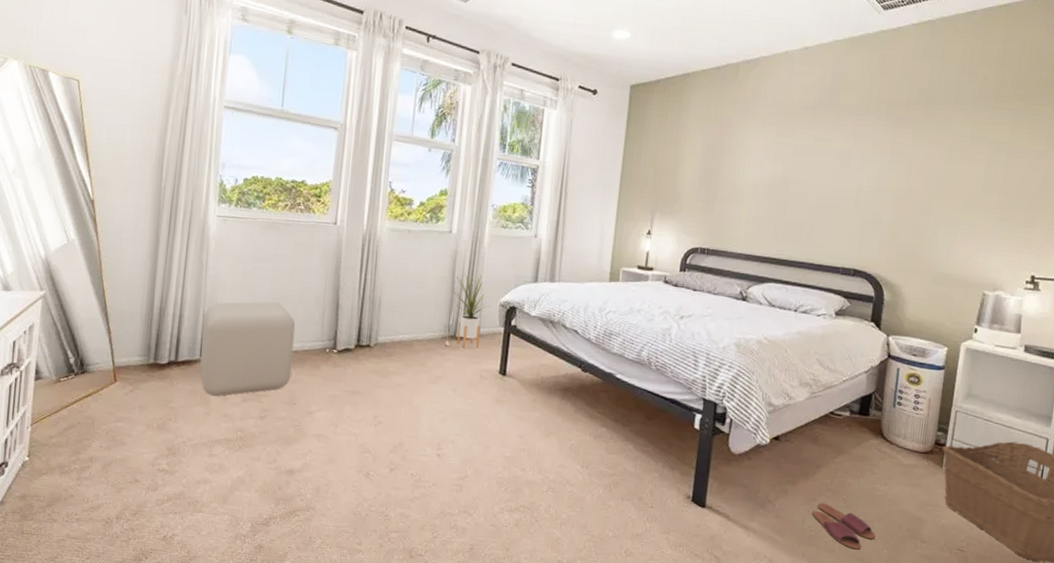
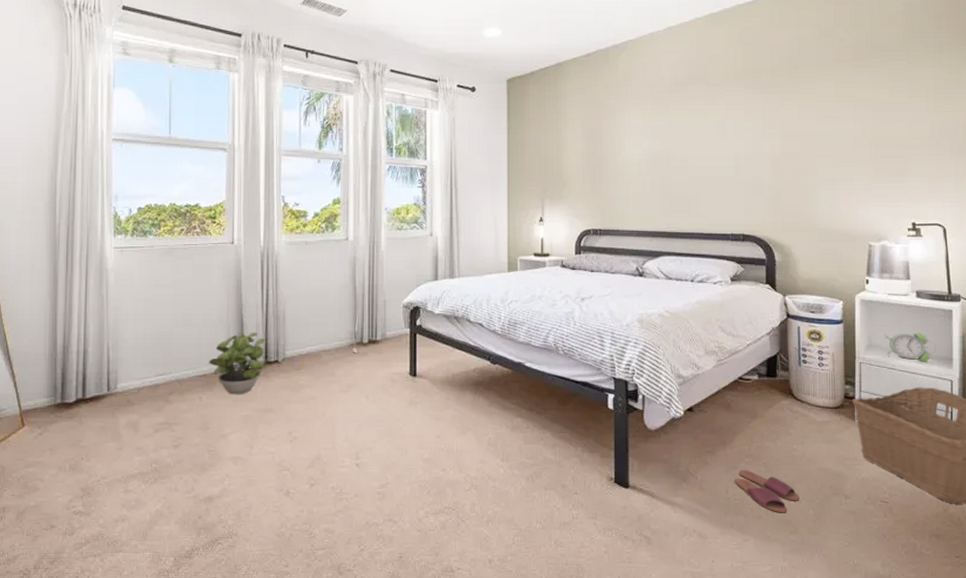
cube: present [200,301,296,397] -> none [108,327,202,430]
potted plant: none [302,313,360,375] -> present [209,333,265,395]
house plant: present [453,271,489,348] -> none [355,276,393,353]
alarm clock: none [985,384,1037,418] -> present [885,332,936,362]

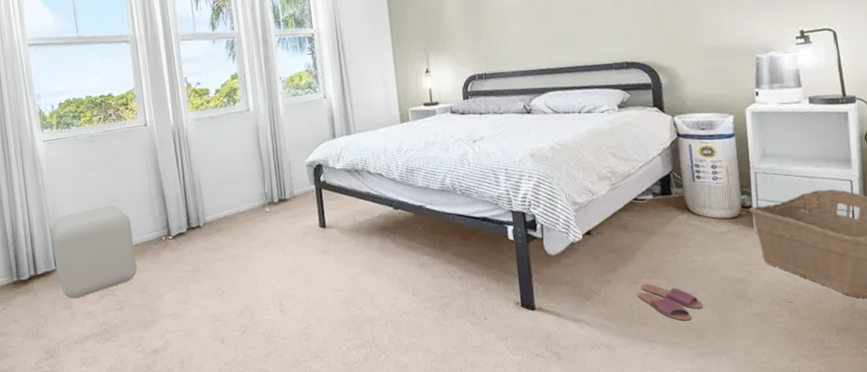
cube: none [108,327,202,430] -> present [50,205,137,299]
potted plant: present [209,333,265,395] -> none [139,203,189,260]
alarm clock: present [885,332,936,362] -> none [778,137,834,166]

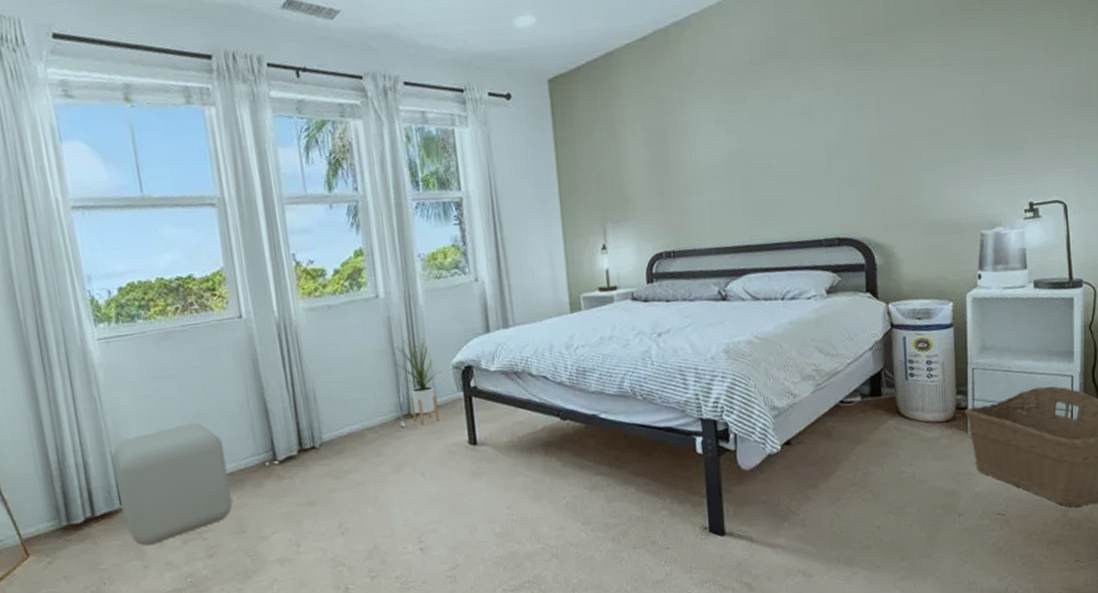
house plant: none [262,141,297,211] -> present [395,337,441,425]
slippers: present [636,283,703,321] -> none [839,499,910,541]

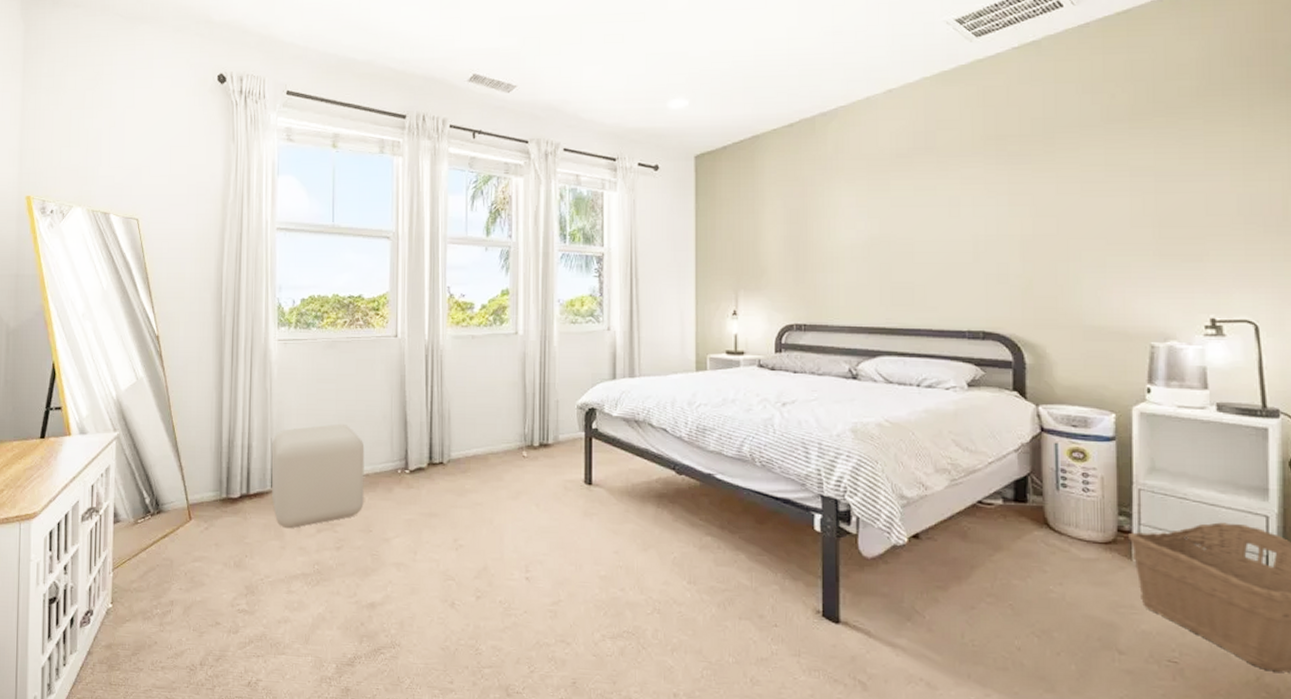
house plant: present [395,337,441,425] -> none [525,373,566,458]

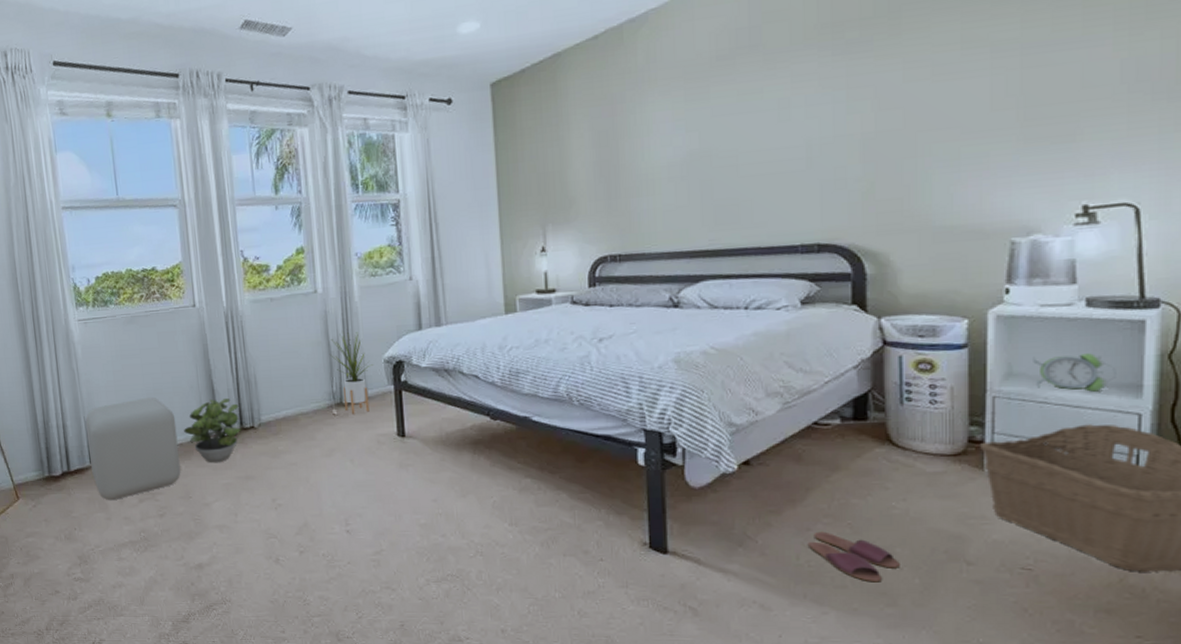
potted plant: none [372,431,430,497] -> present [184,399,241,463]
house plant: none [525,373,566,458] -> present [330,330,373,414]
slippers: none [971,610,1057,667] -> present [807,531,900,583]
alarm clock: none [1173,454,1245,492] -> present [1033,353,1116,392]

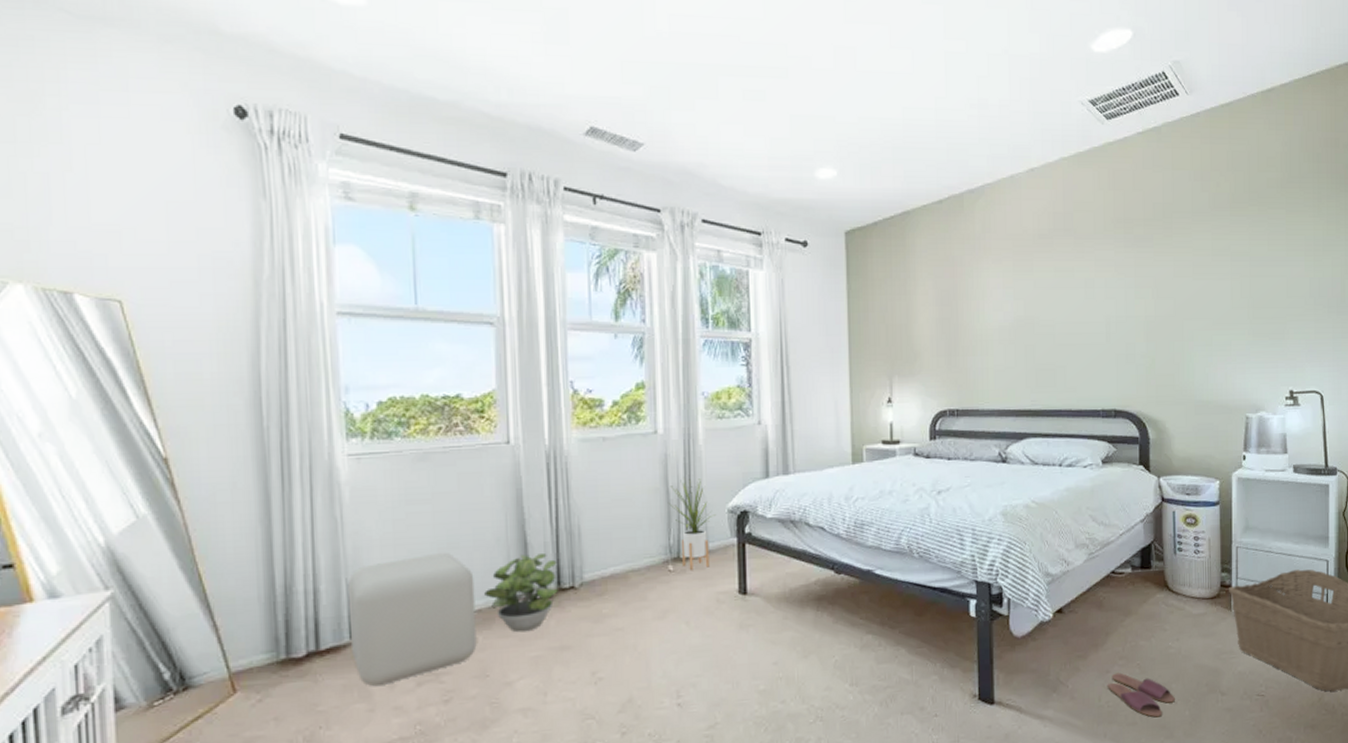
alarm clock: present [1033,353,1116,392] -> none [1261,511,1313,543]

